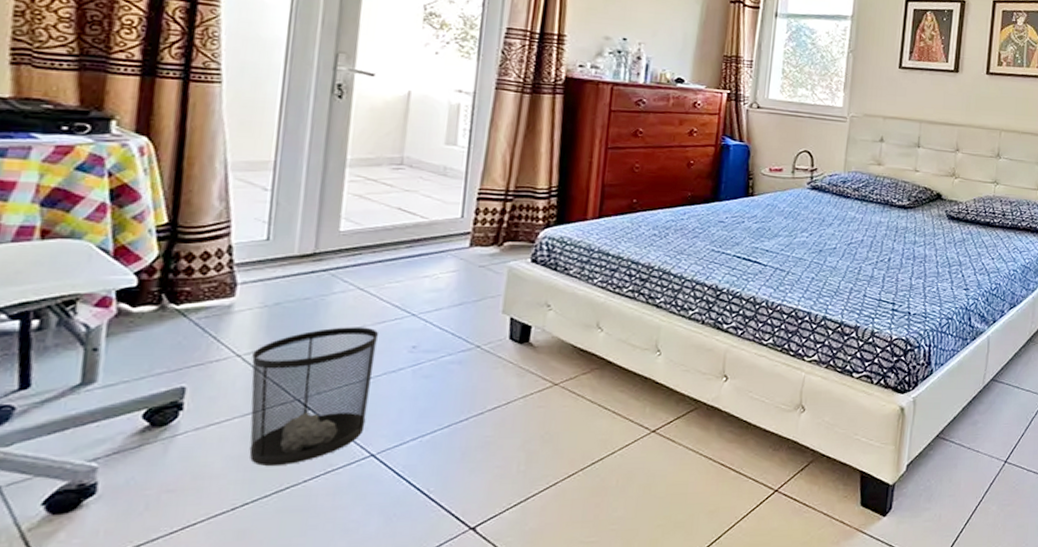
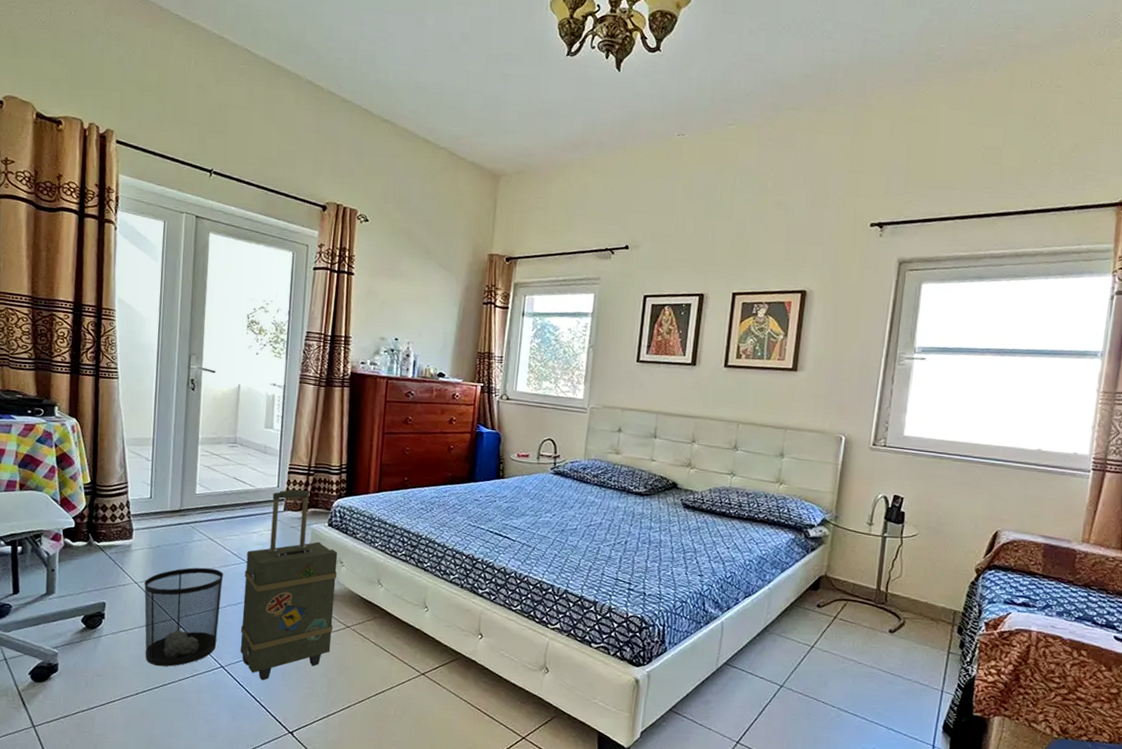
suitcase: none [400,220,544,466] -> present [240,489,338,681]

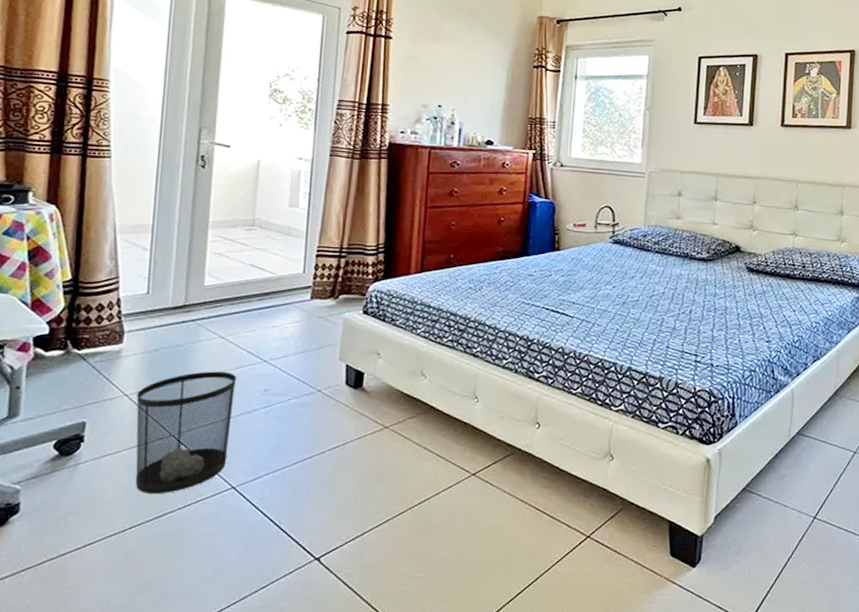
suitcase: present [240,489,338,681] -> none [255,275,374,500]

